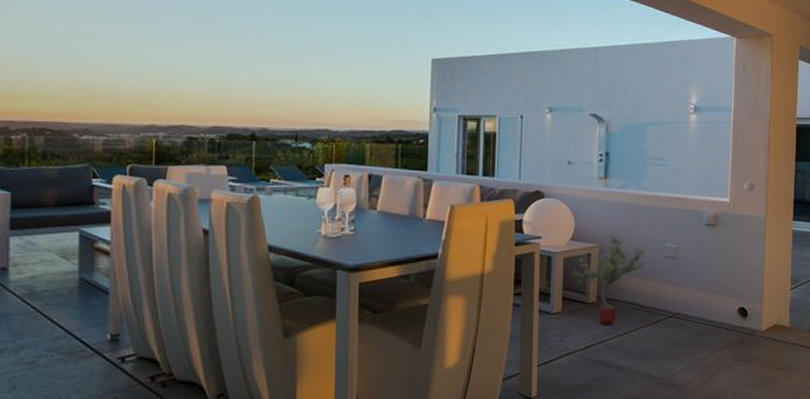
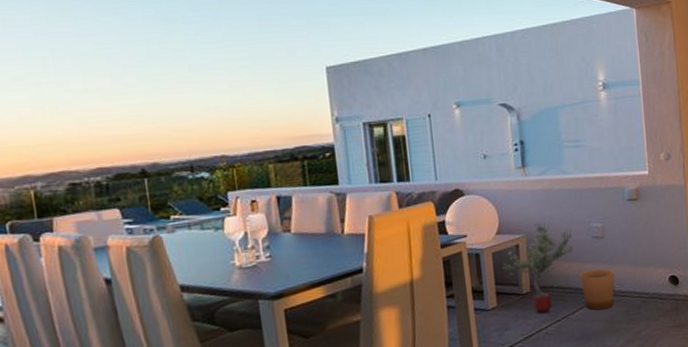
planter: none [647,289,683,331] -> present [579,269,615,311]

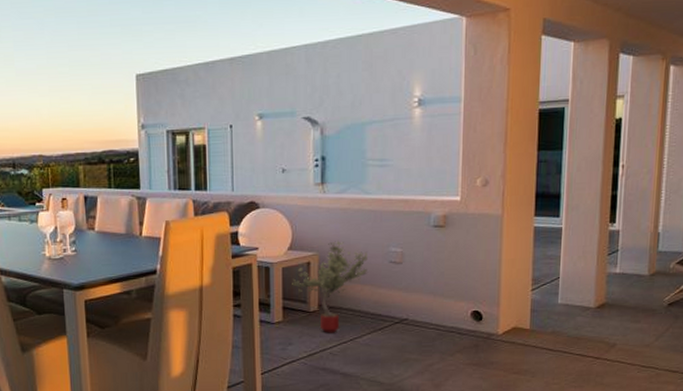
planter: present [579,269,615,311] -> none [371,295,410,337]

